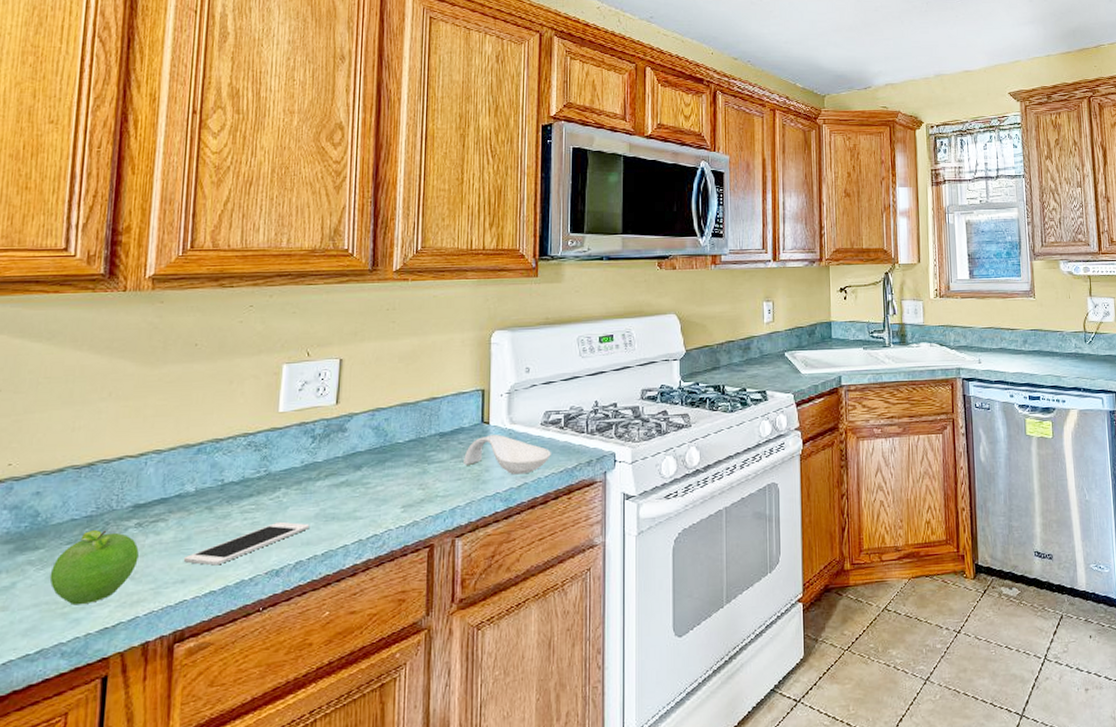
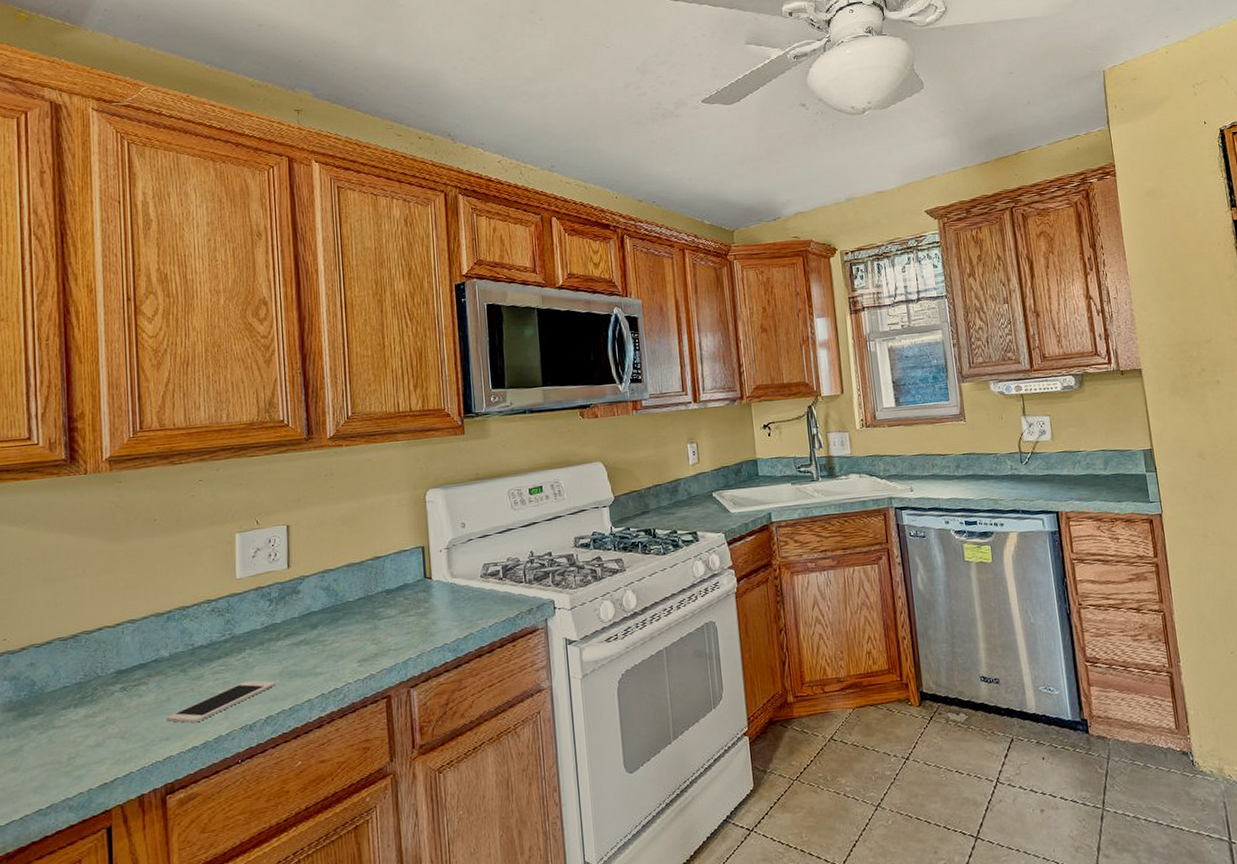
fruit: present [49,529,139,606] -> none [51,695,126,764]
spoon rest: present [464,435,551,475] -> none [411,589,493,626]

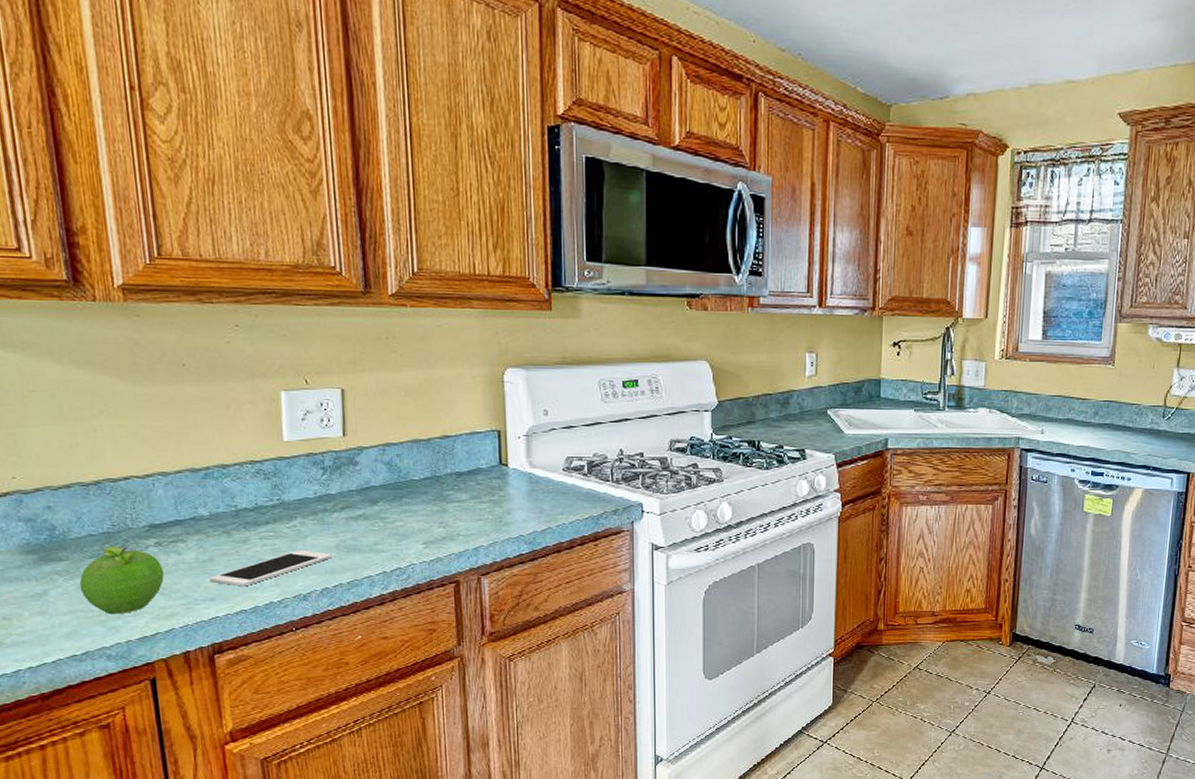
fruit: none [51,695,126,764] -> present [79,545,164,615]

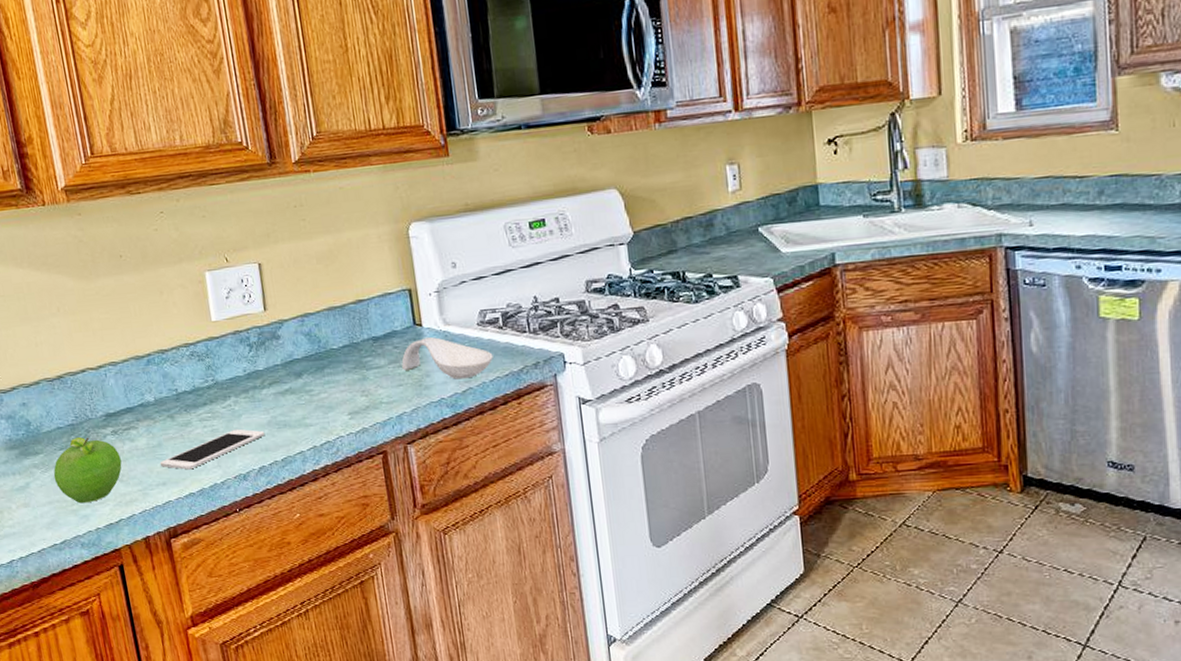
spoon rest: none [483,478,575,519] -> present [401,337,493,380]

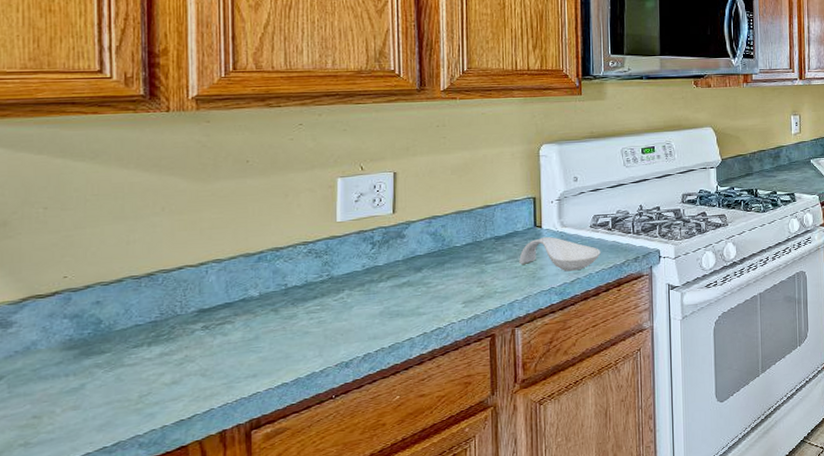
fruit: present [53,436,122,504] -> none [119,333,208,402]
cell phone: present [159,429,265,470] -> none [253,319,376,361]

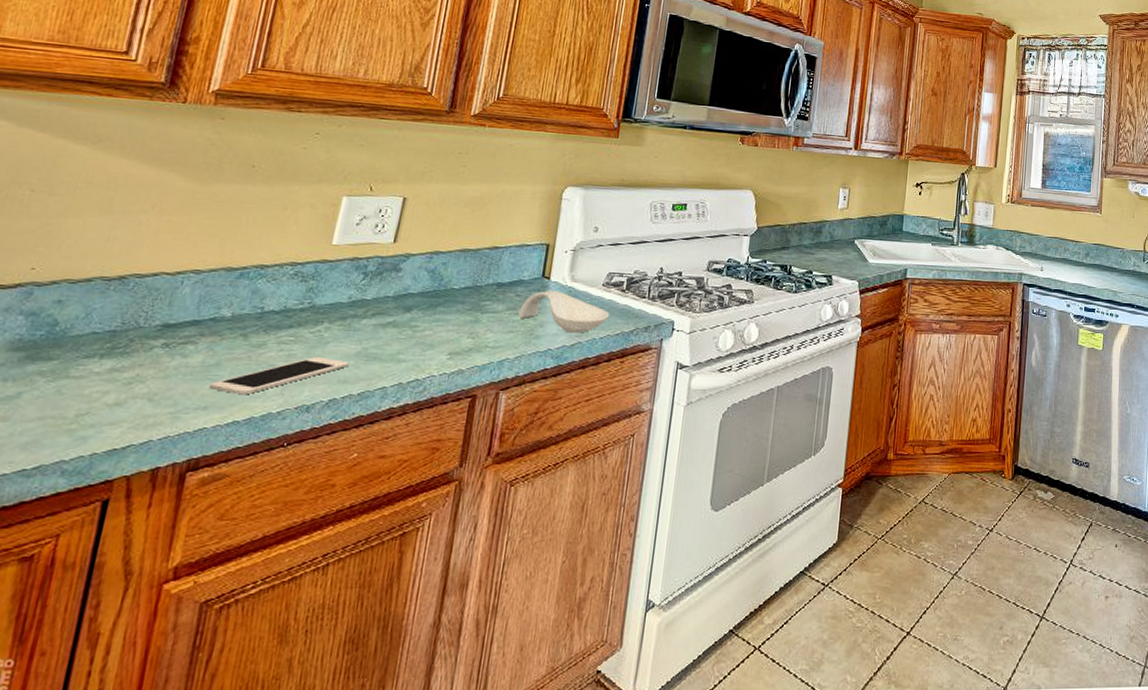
cell phone: none [253,319,376,361] -> present [208,356,349,395]

